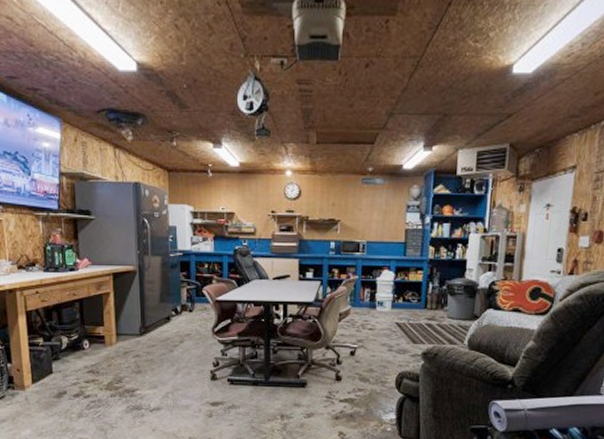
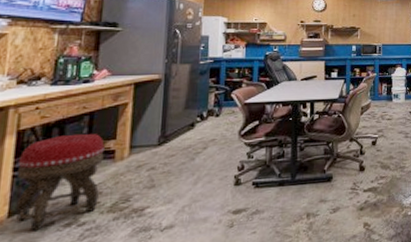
footstool: none [31,318,97,397] -> present [15,133,105,232]

